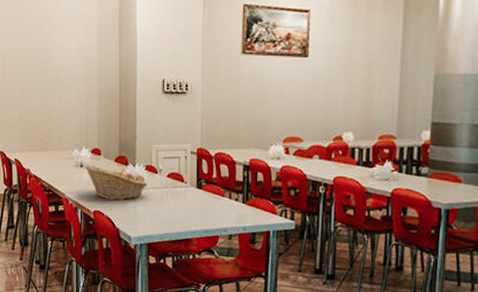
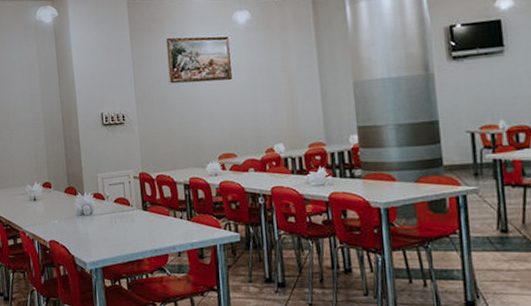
fruit basket: present [84,165,148,201] -> none [37,198,97,229]

